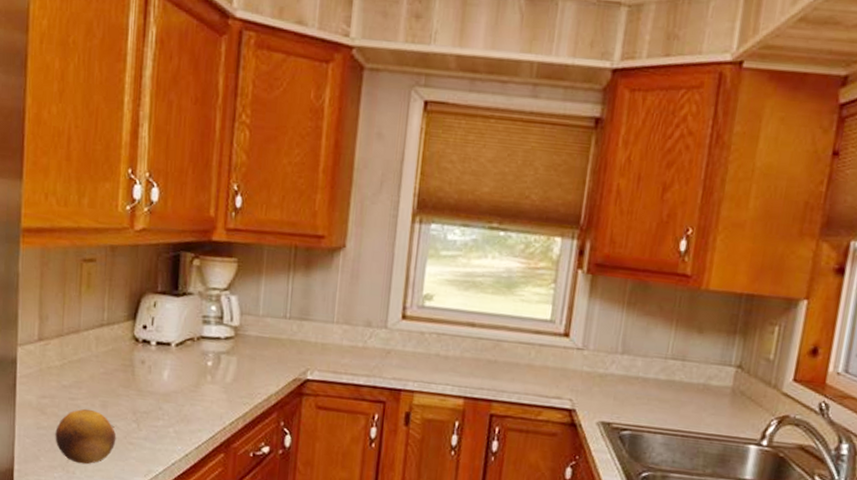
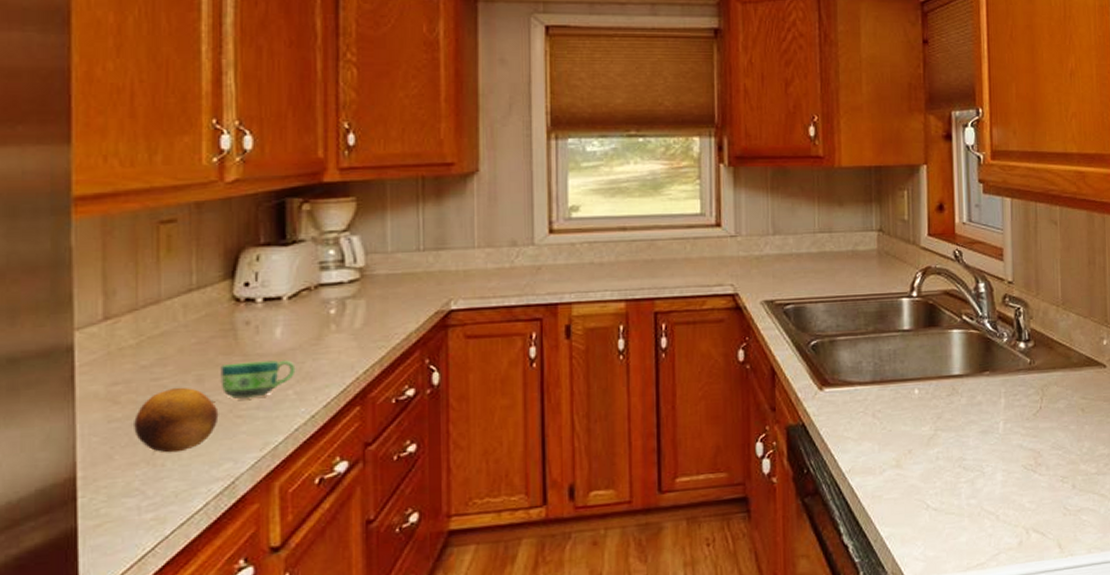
cup: none [119,396,177,430] -> present [220,360,296,399]

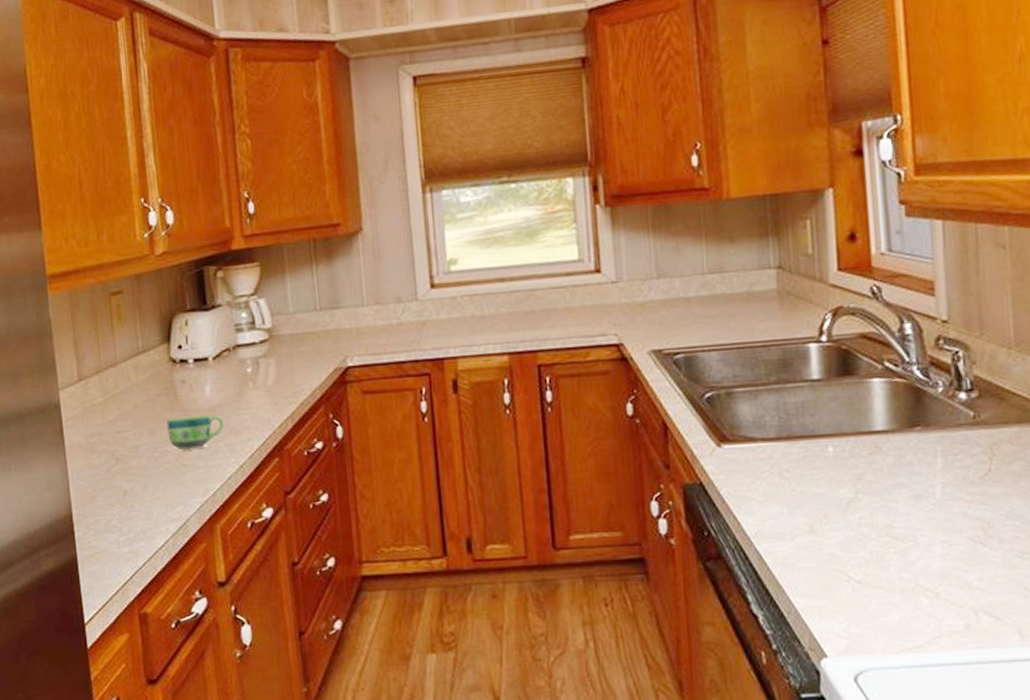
fruit: present [134,387,219,453] -> none [108,439,169,496]

